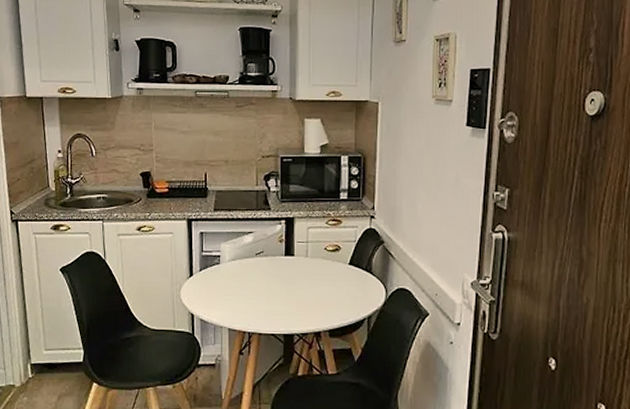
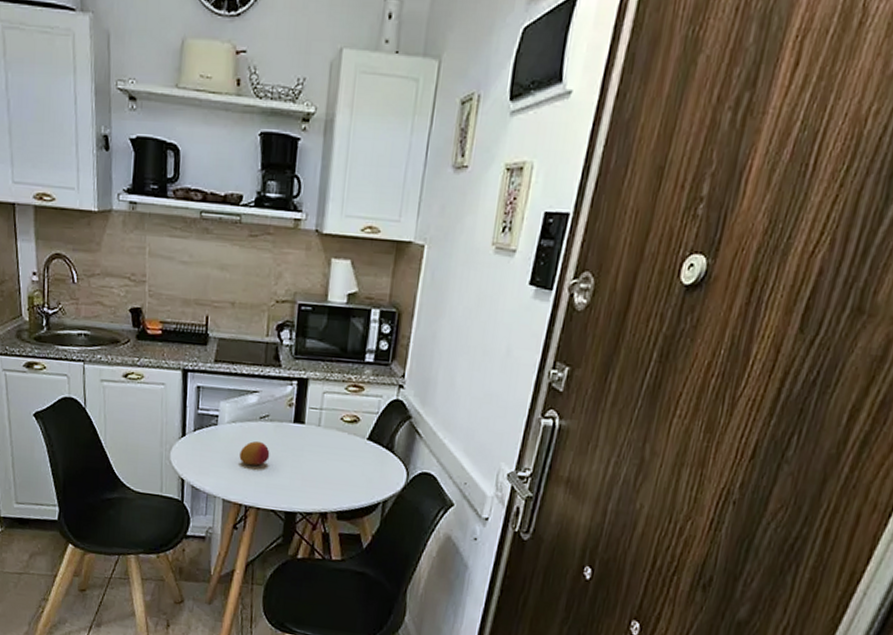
fruit: none [240,274,267,296] -> present [239,440,270,466]

